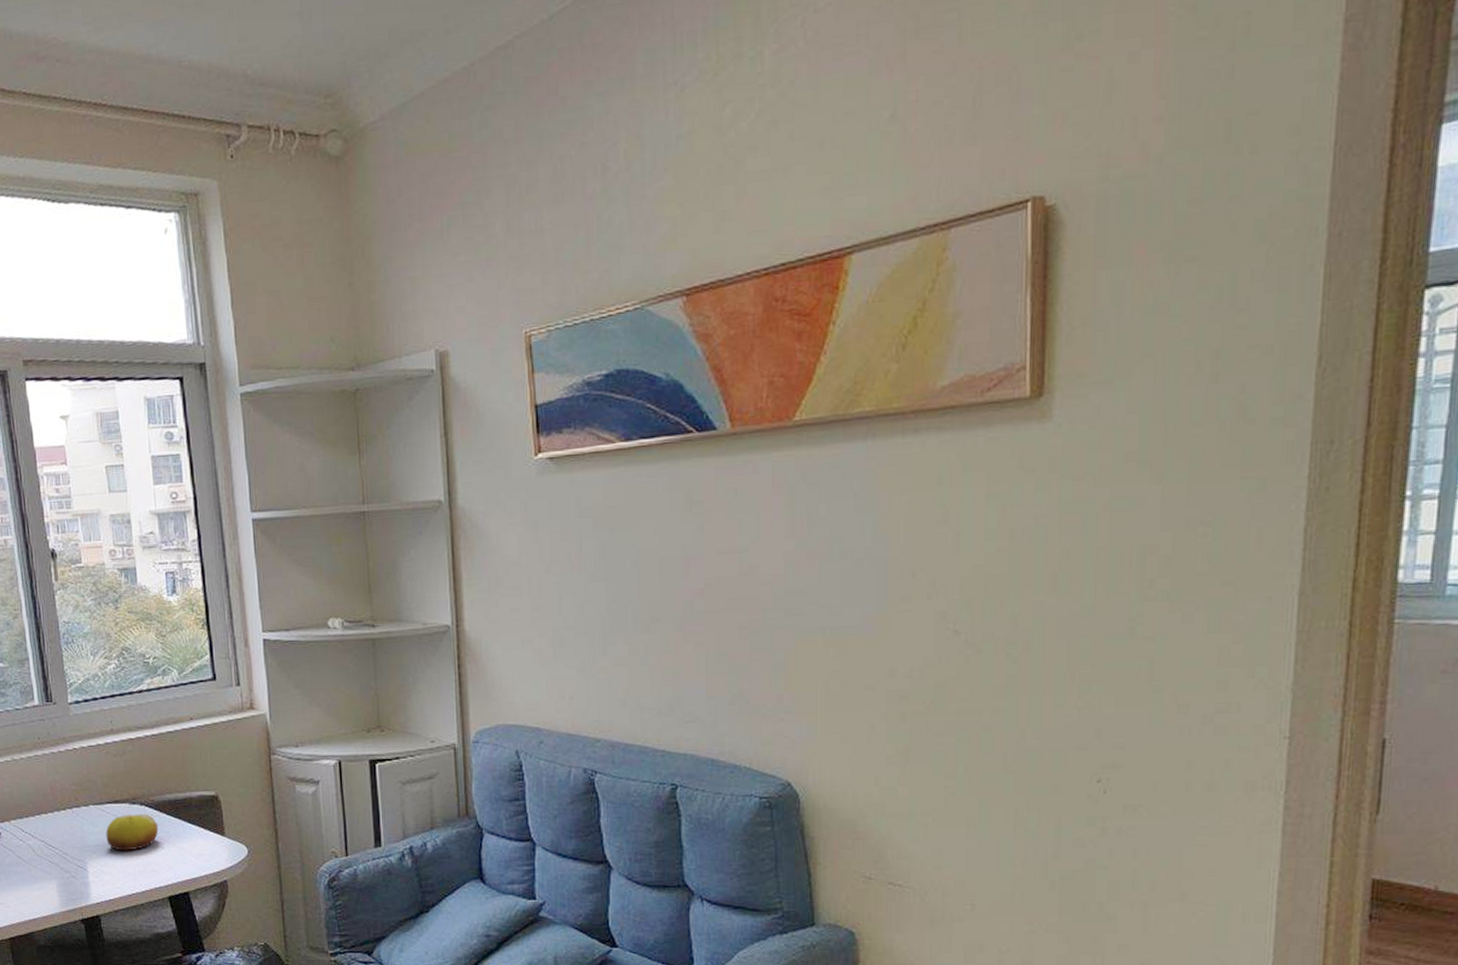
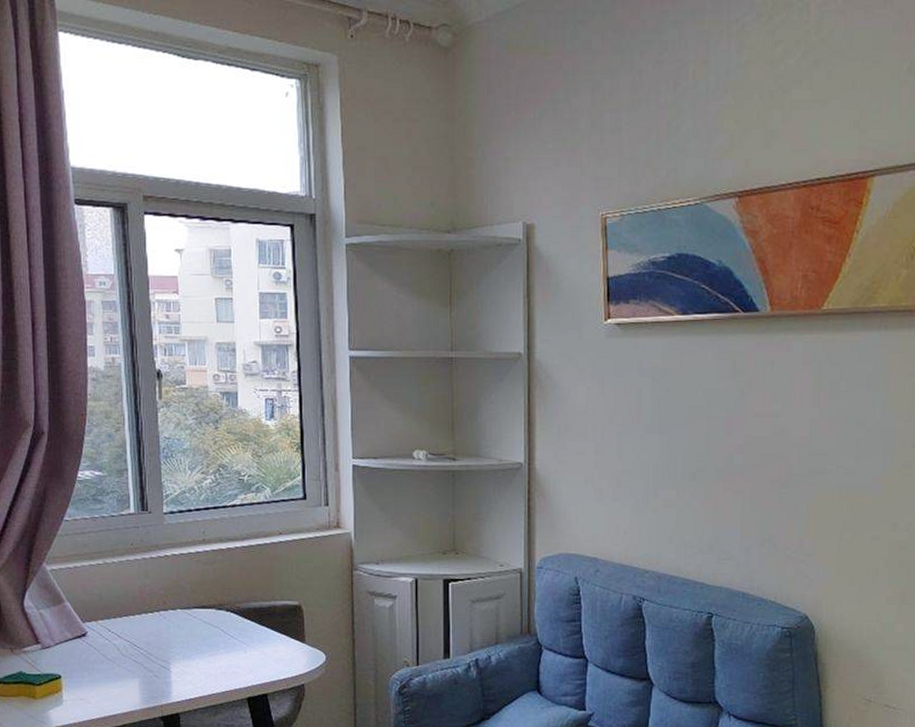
fruit: present [106,813,159,851] -> none [191,619,242,654]

